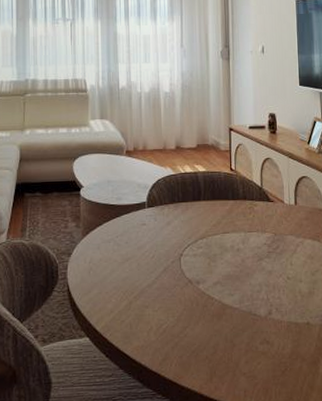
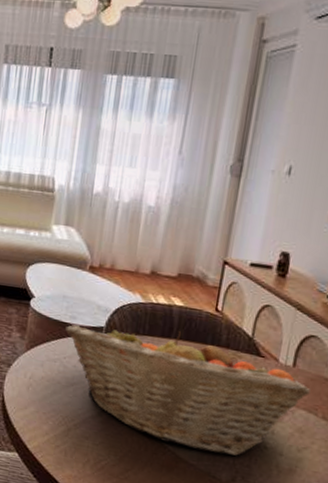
fruit basket: none [113,193,311,294] -> present [64,325,311,456]

